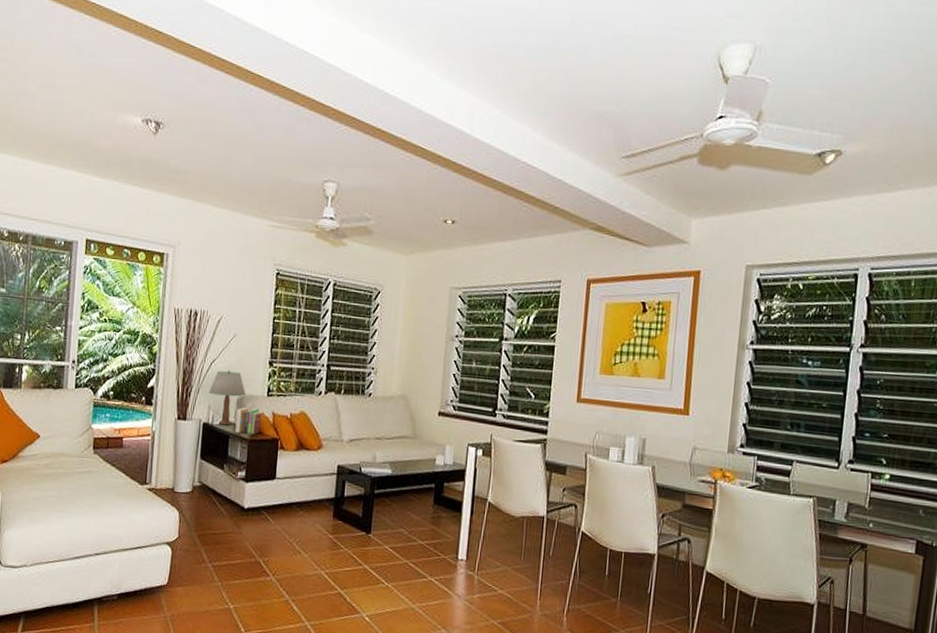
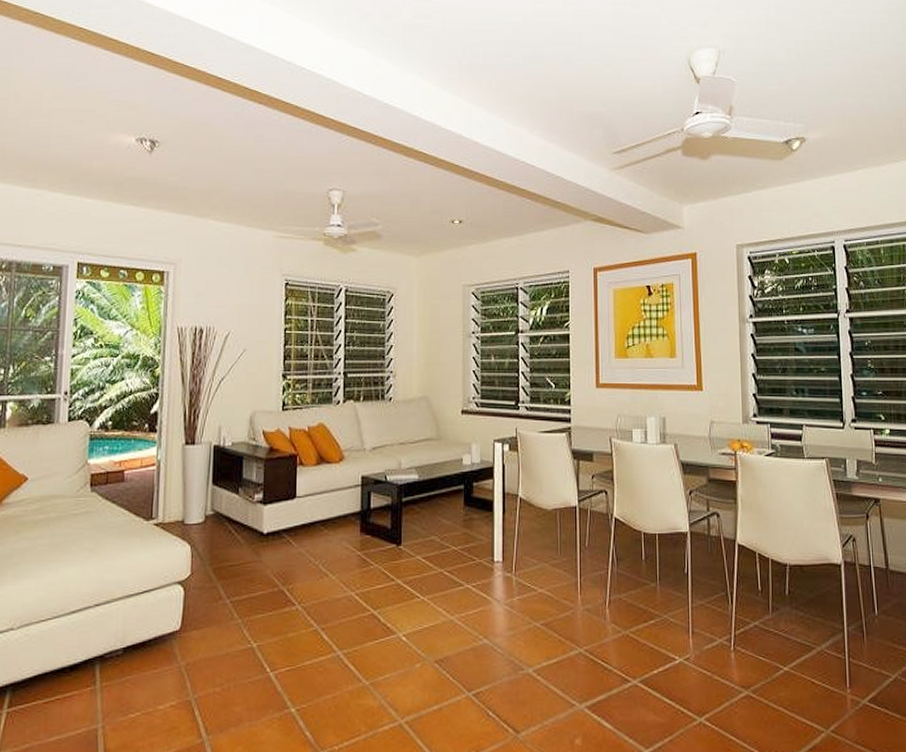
table lamp: present [208,369,246,426] -> none [218,386,259,446]
books: present [235,407,262,435] -> none [249,424,278,454]

